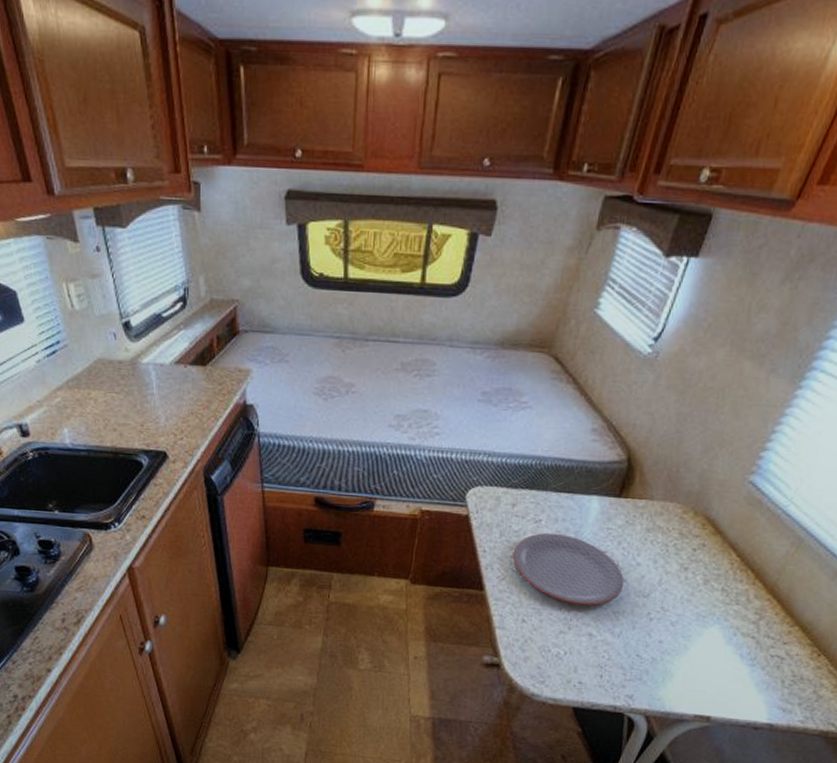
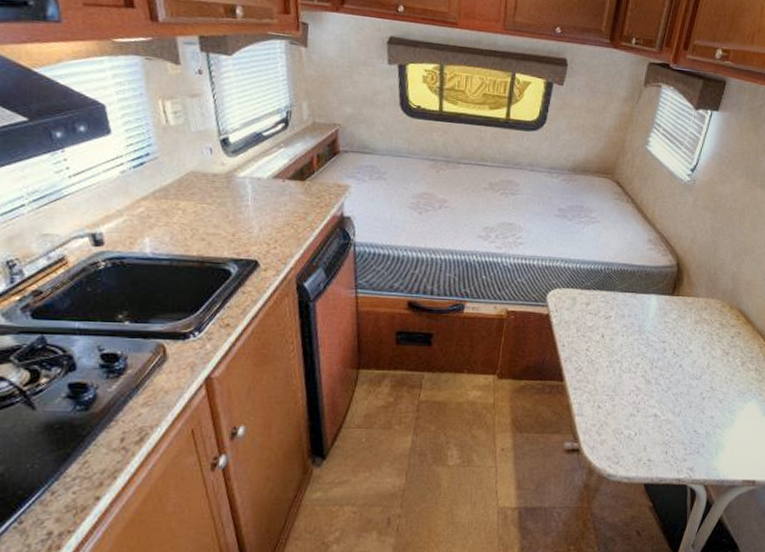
plate: present [512,533,624,606] -> none [588,327,681,390]

